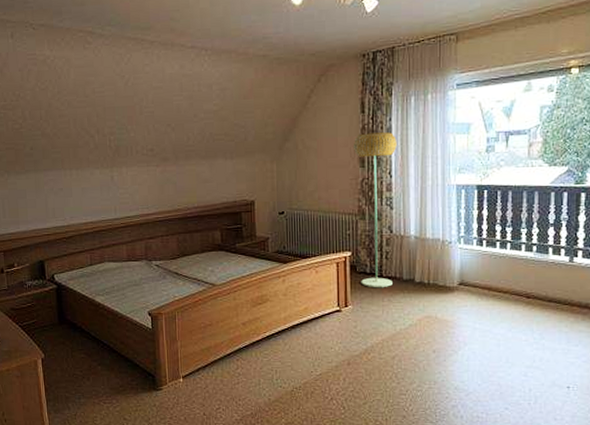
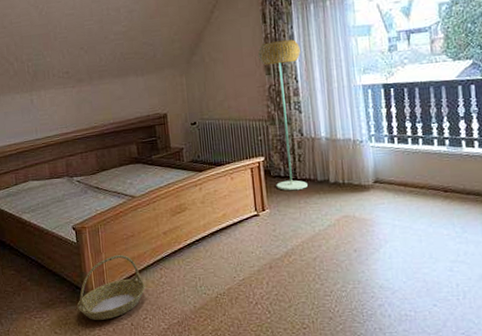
basket: none [149,344,220,408] -> present [77,255,145,320]

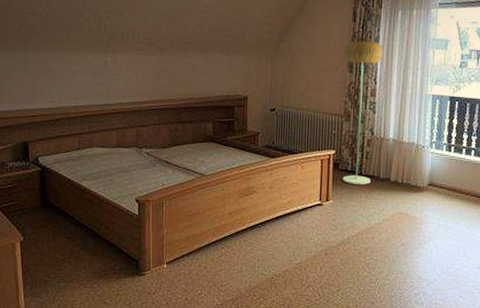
basket: present [77,255,145,320] -> none [132,231,204,293]

